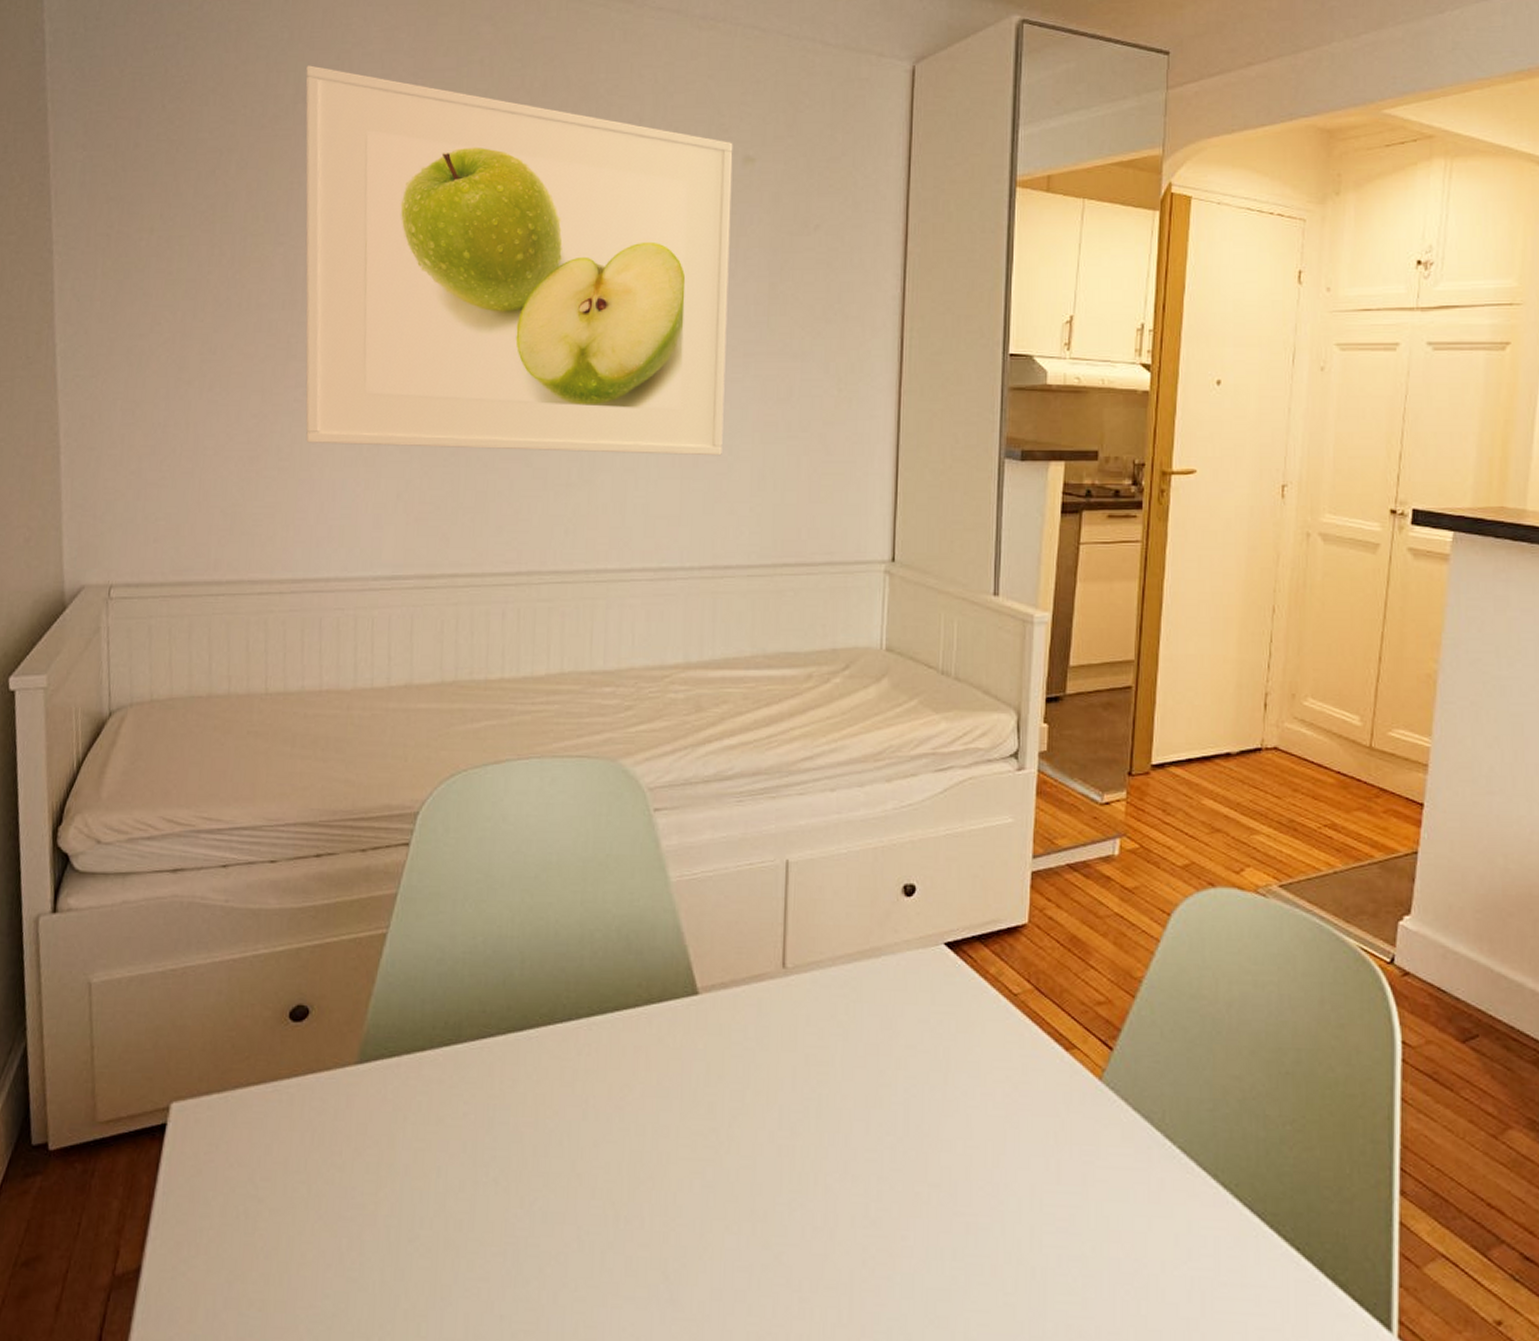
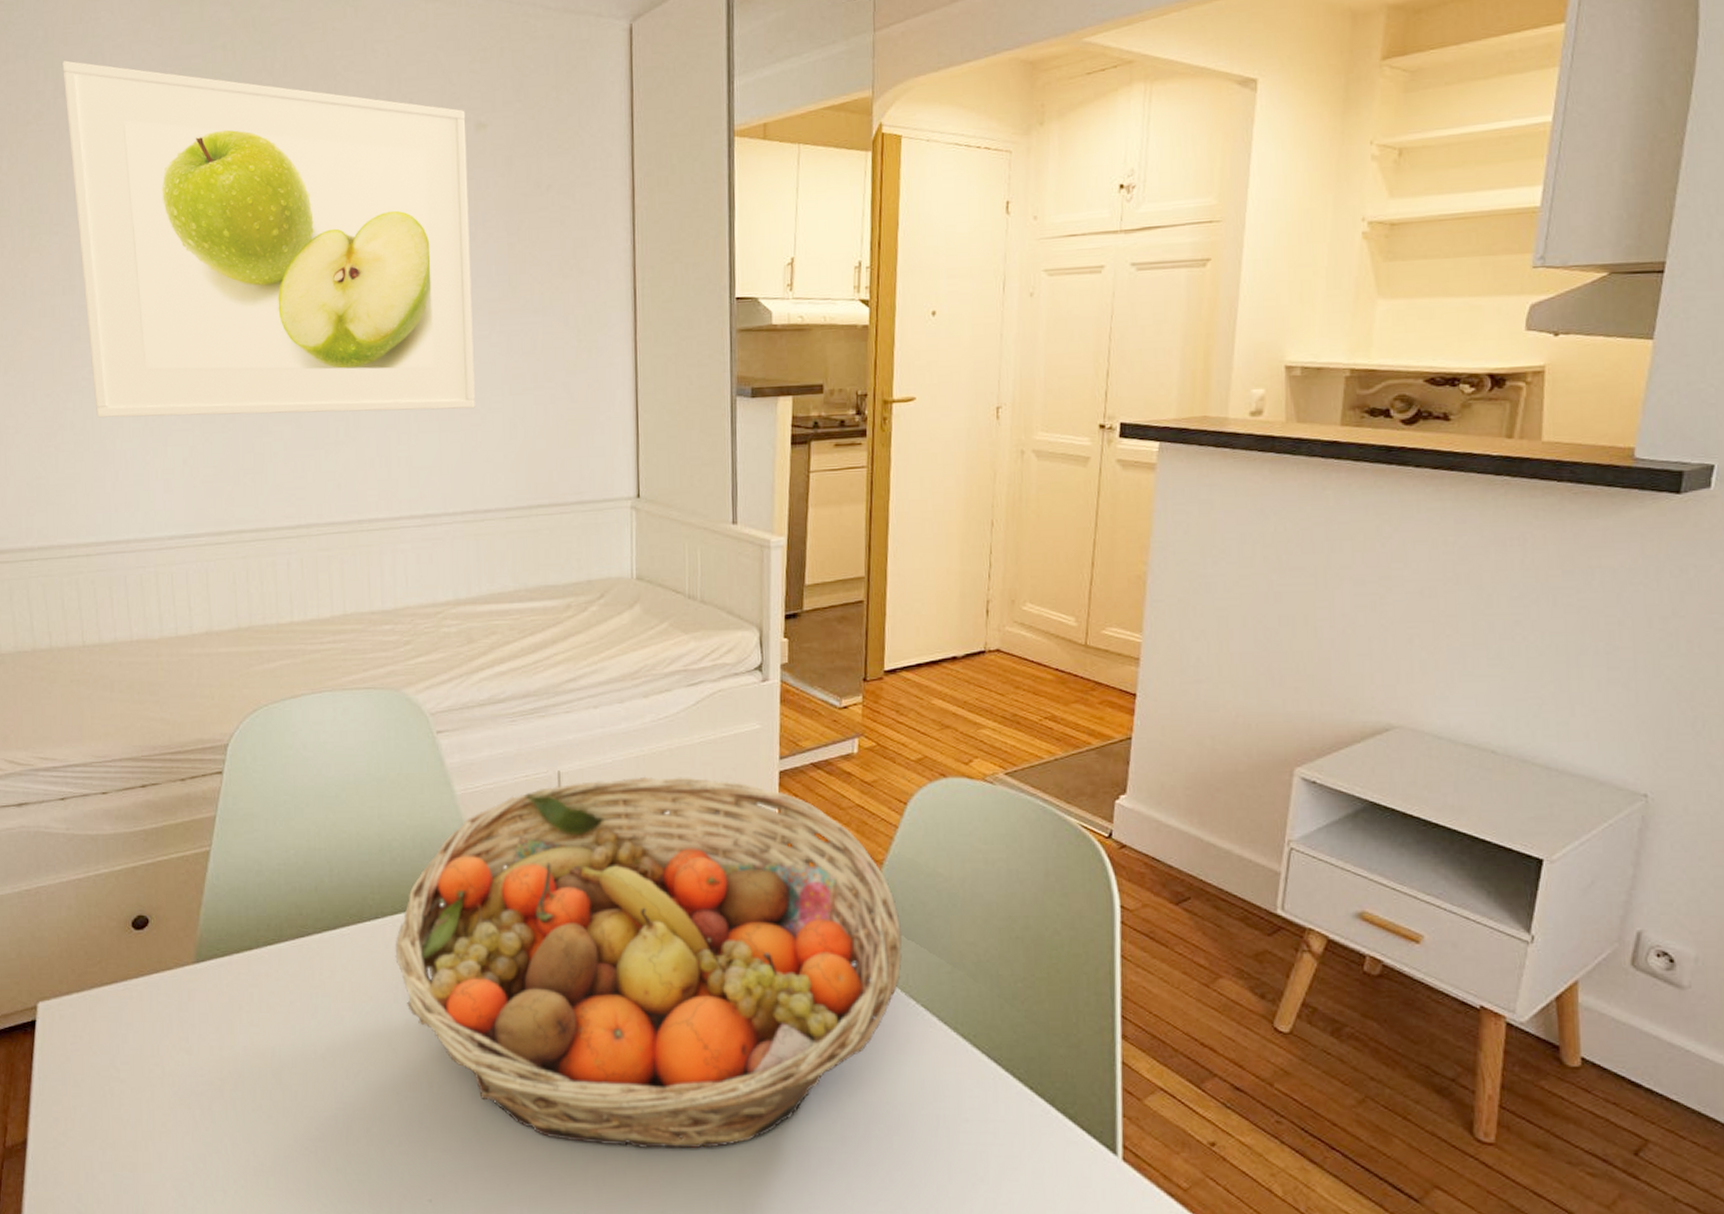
fruit basket: none [587,870,1160,1307] -> present [395,776,903,1149]

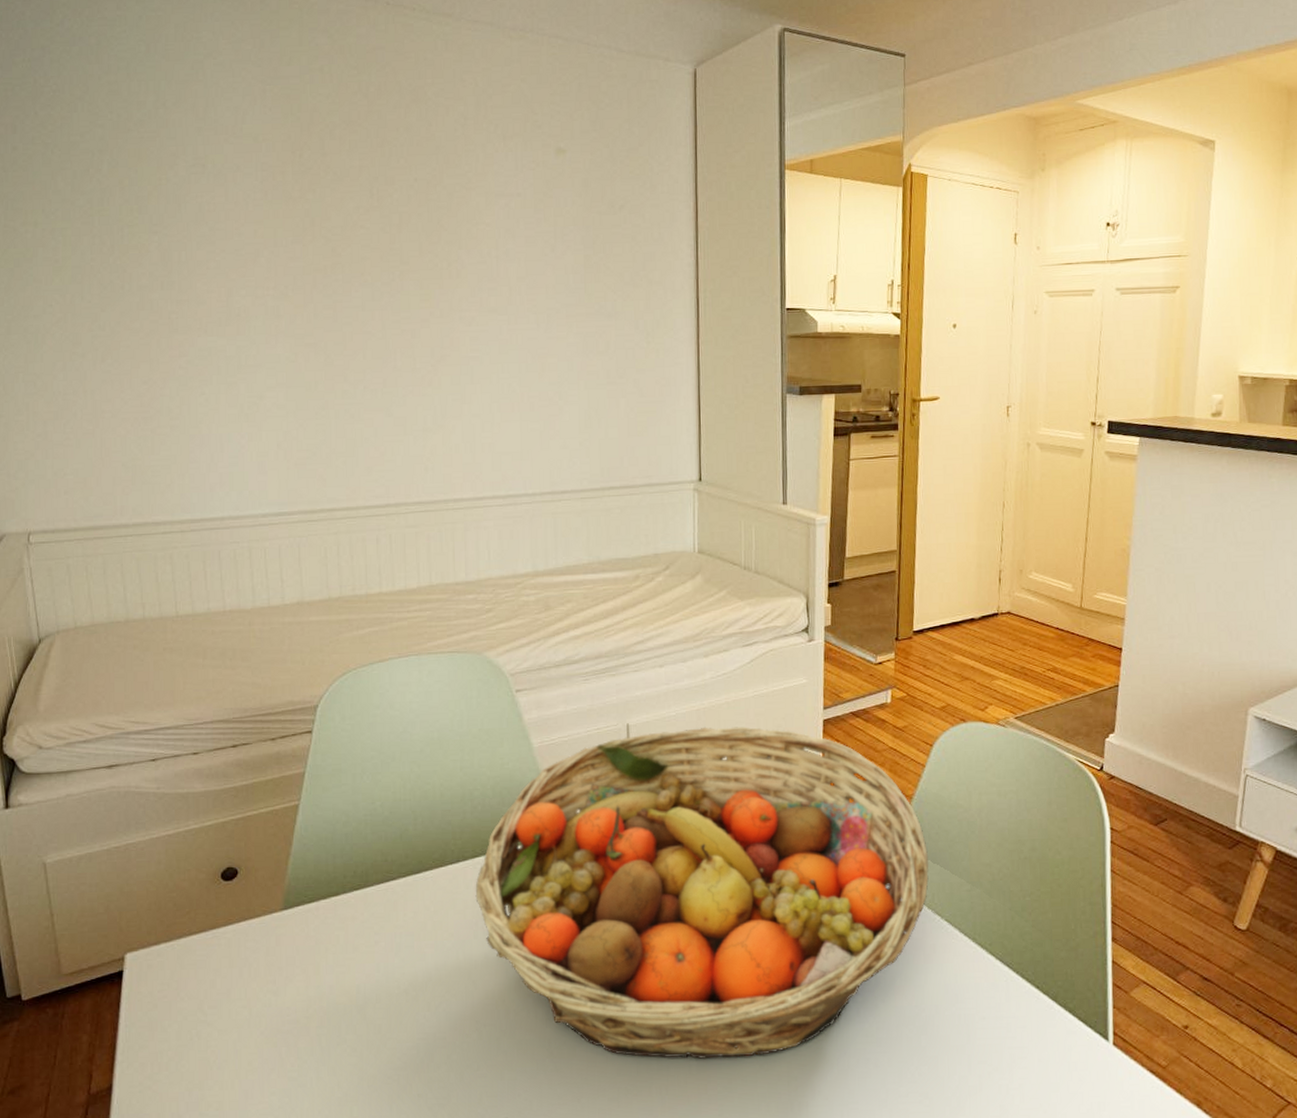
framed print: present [62,60,475,418] -> none [164,74,554,404]

